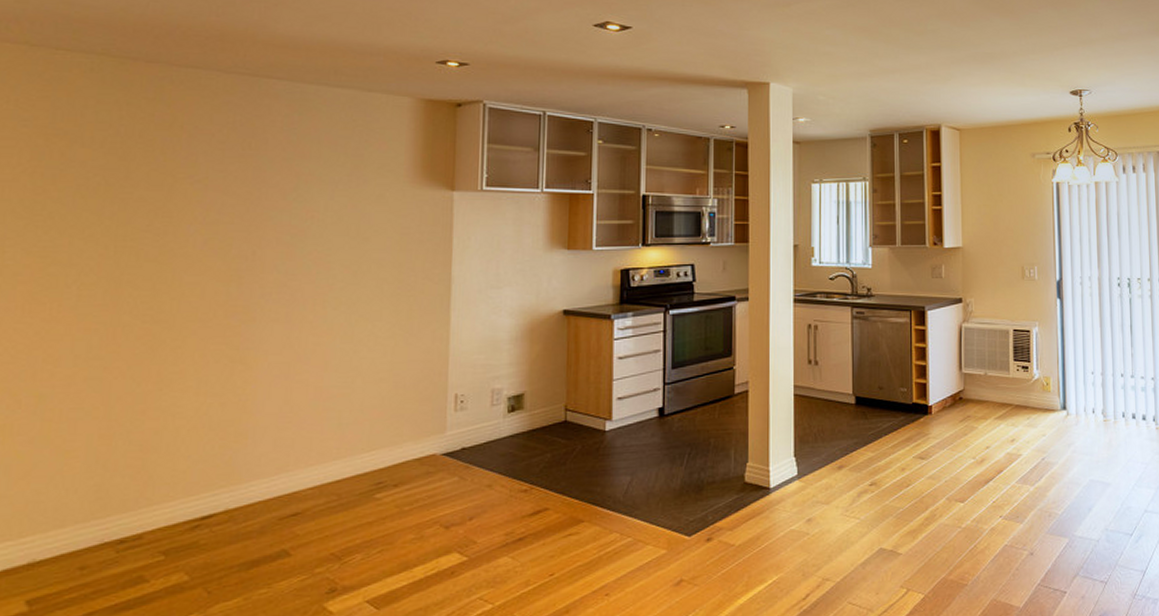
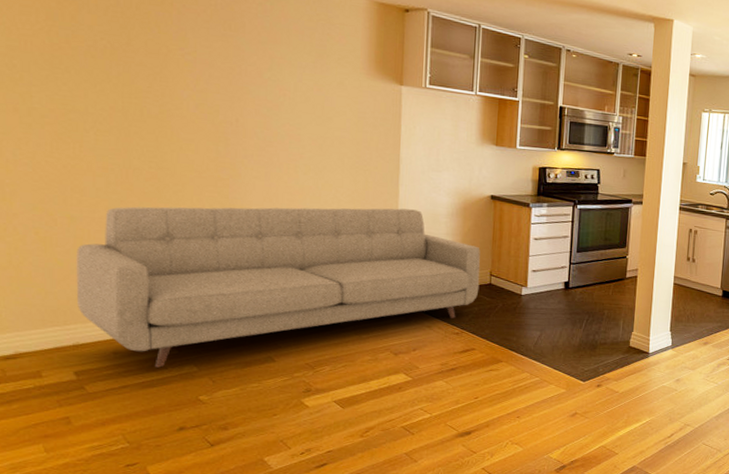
sofa: none [37,338,553,582] -> present [76,206,480,368]

